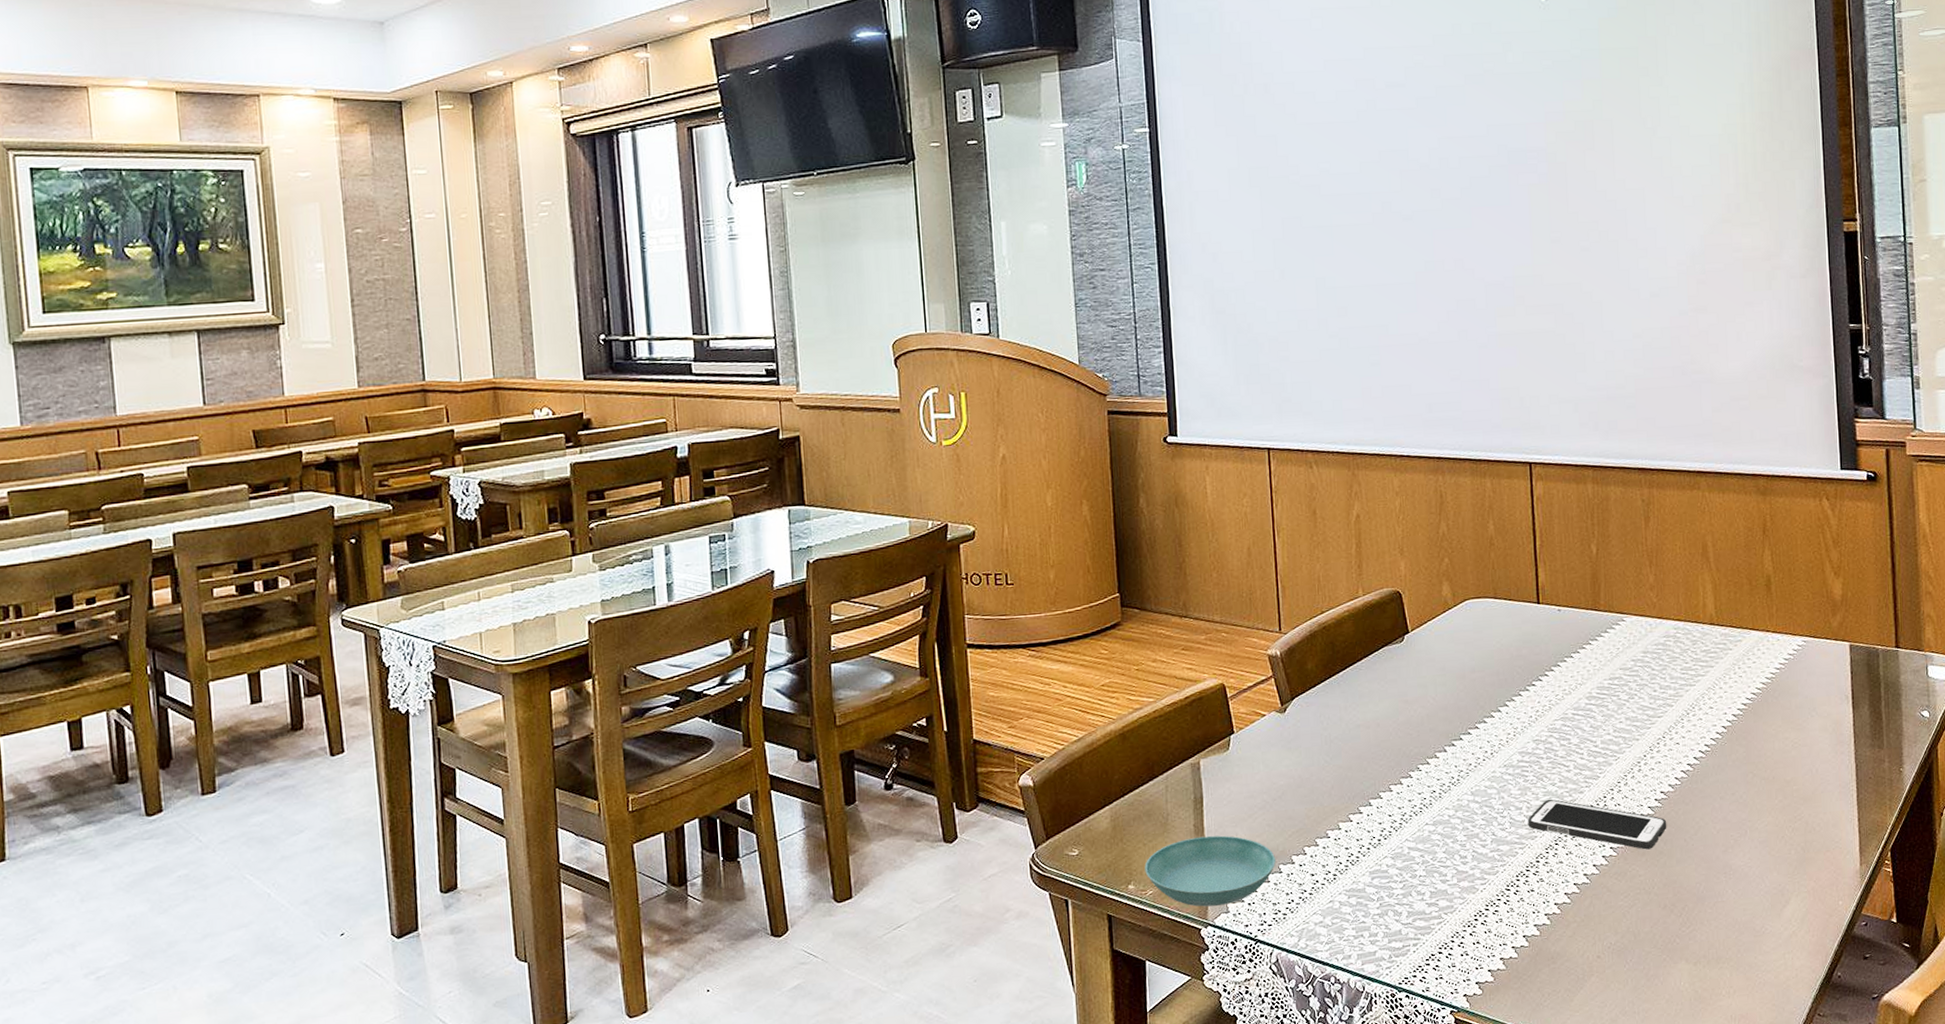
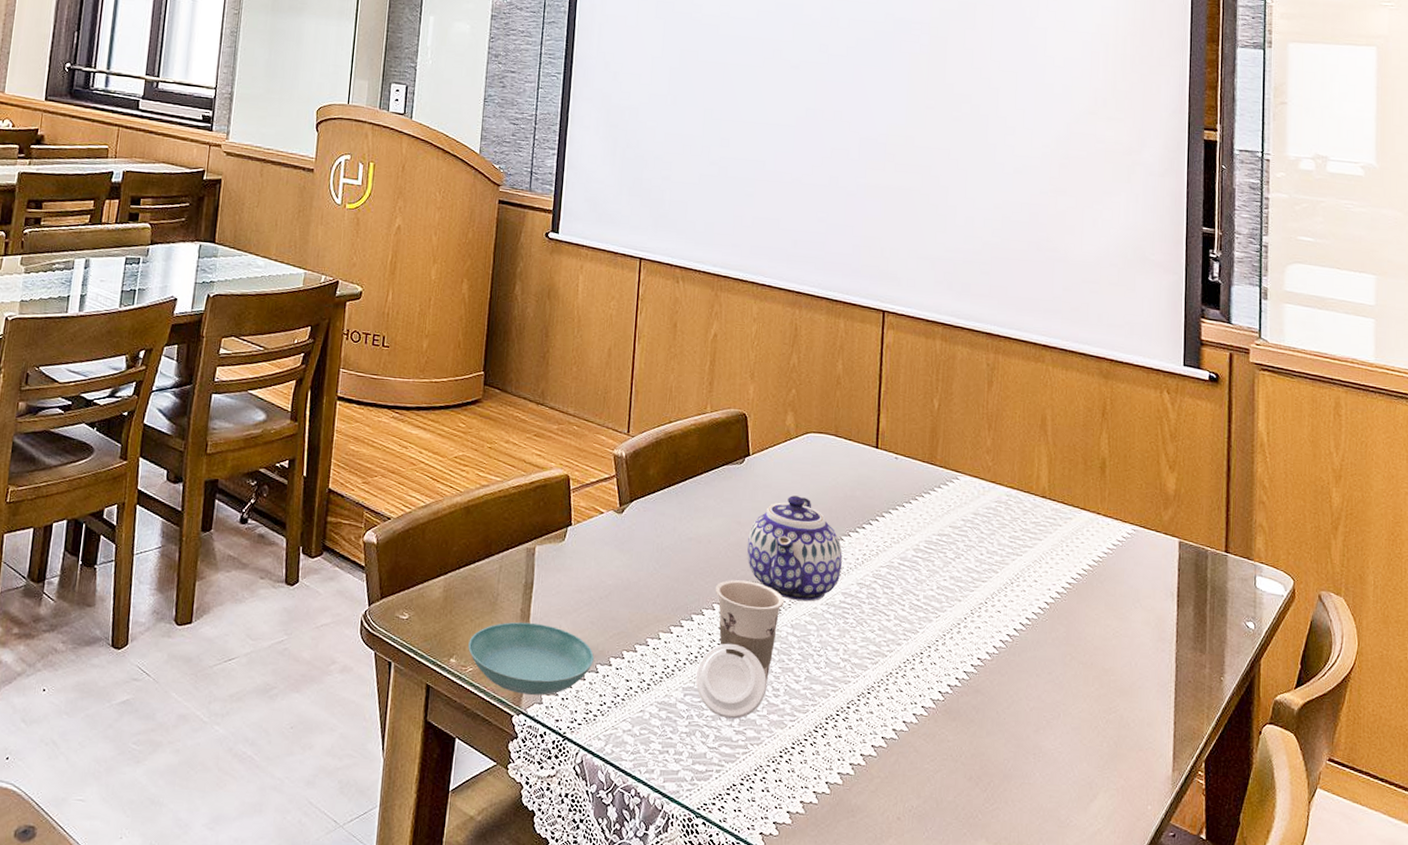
cup: none [1381,757,1462,894] -> present [695,580,785,719]
teapot: none [1417,664,1516,769] -> present [747,495,843,602]
cell phone: present [1528,799,1667,850] -> none [843,645,981,716]

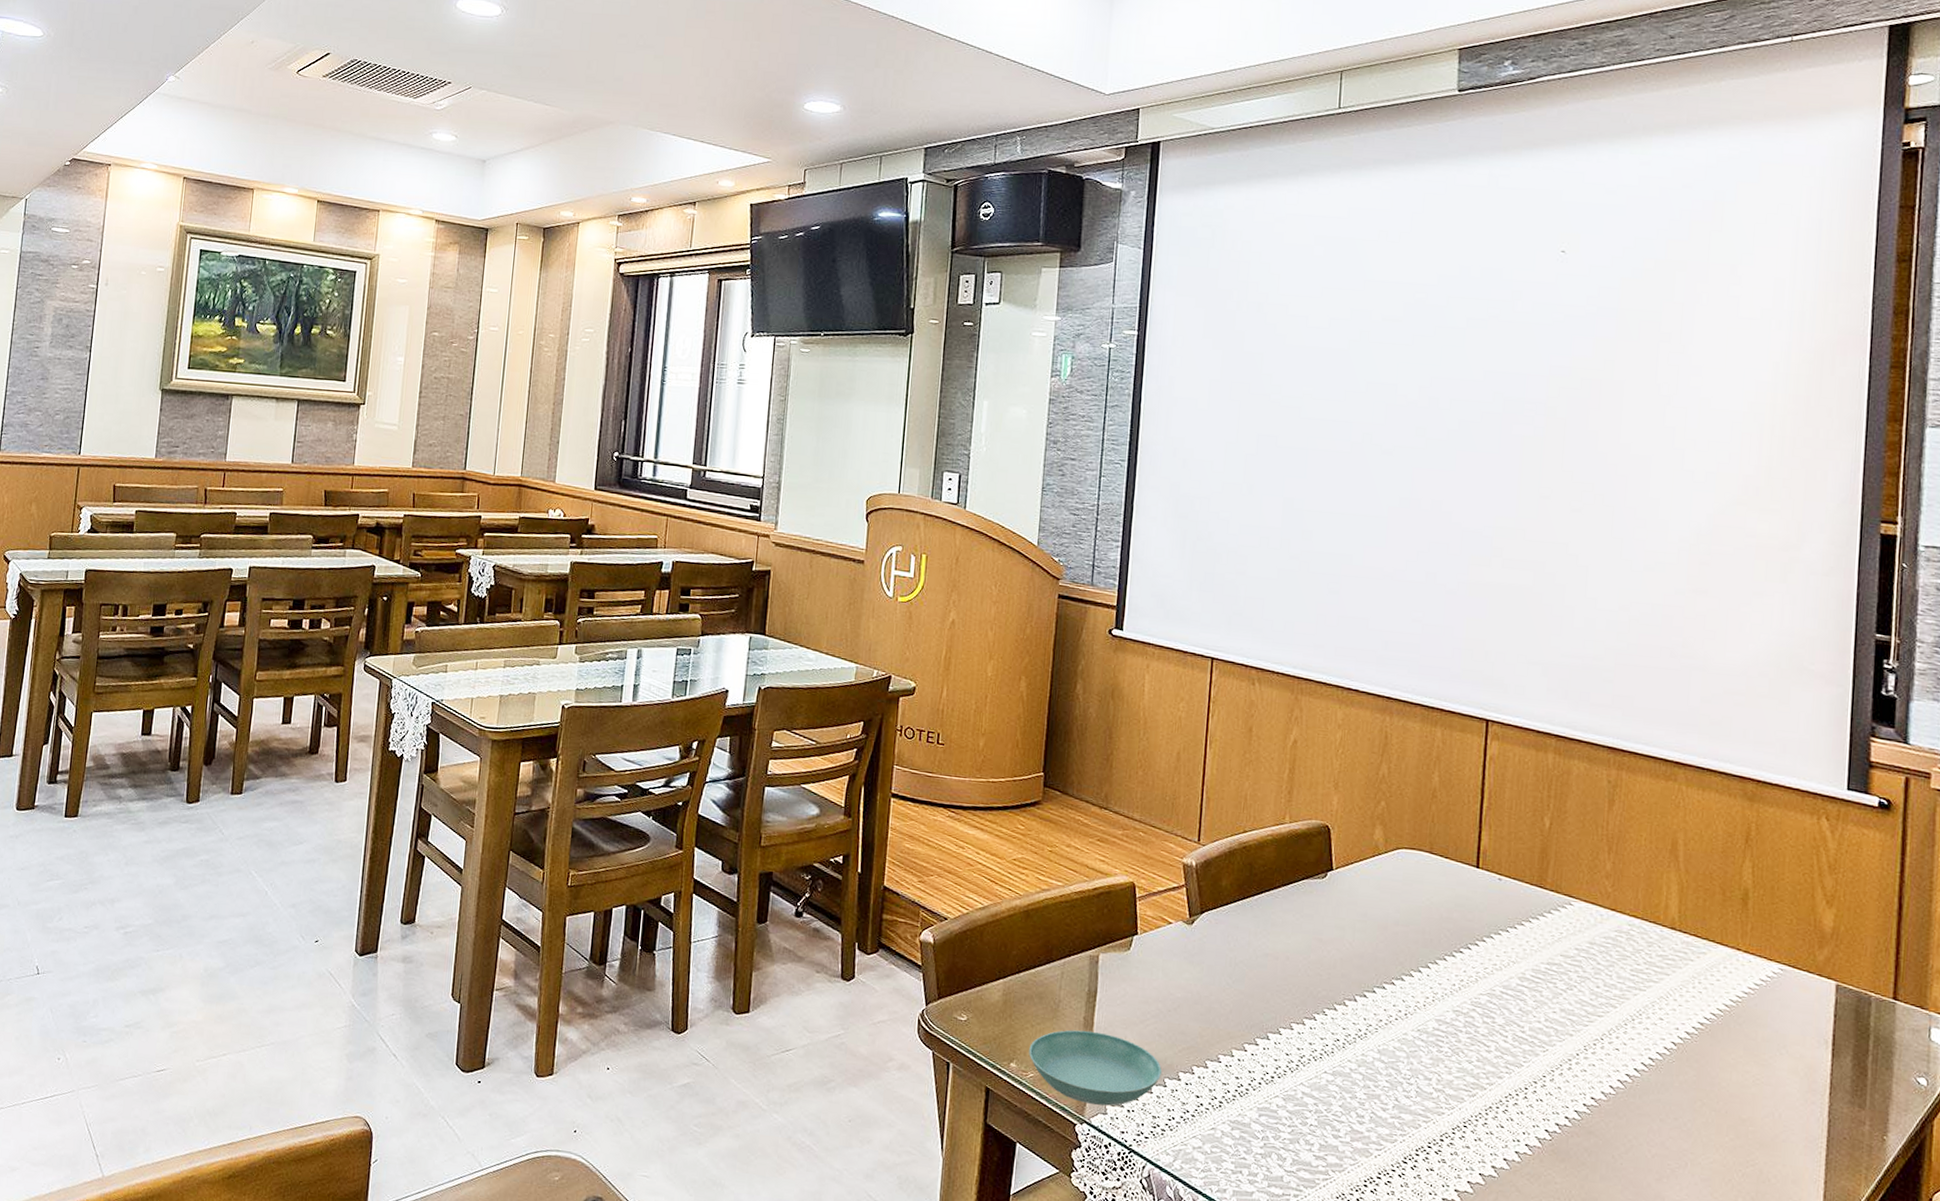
cup: present [695,580,785,719] -> none [1271,999,1371,1144]
teapot: present [747,495,843,602] -> none [1329,914,1437,1027]

